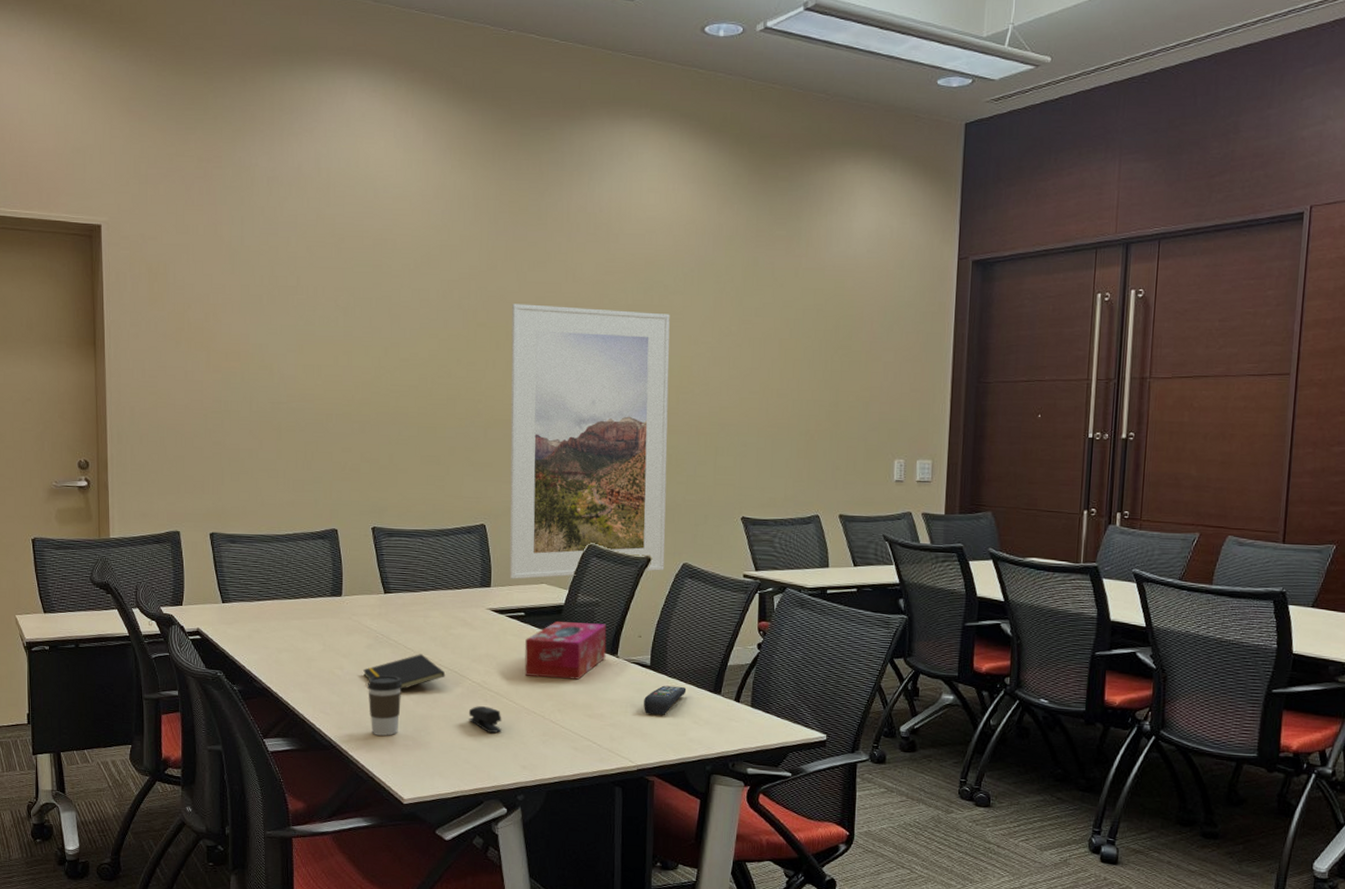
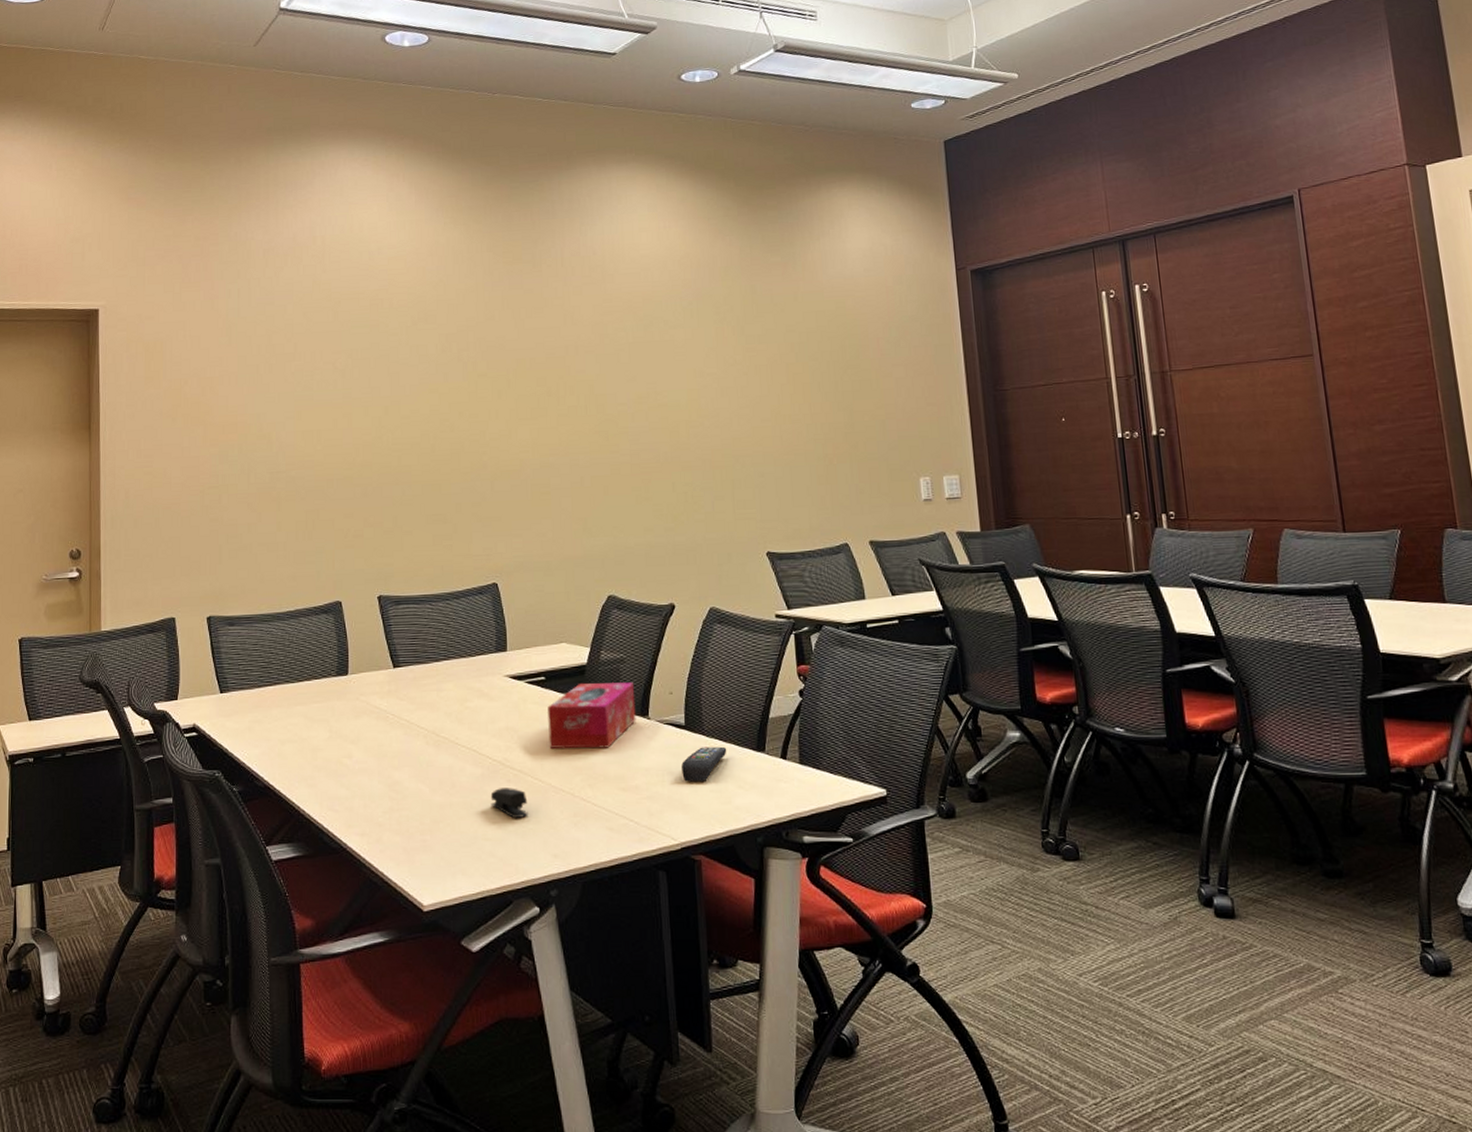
notepad: present [363,654,446,689] -> none [374,733,464,775]
coffee cup: present [368,675,402,736] -> none [379,760,417,832]
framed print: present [509,304,670,579] -> none [512,348,691,640]

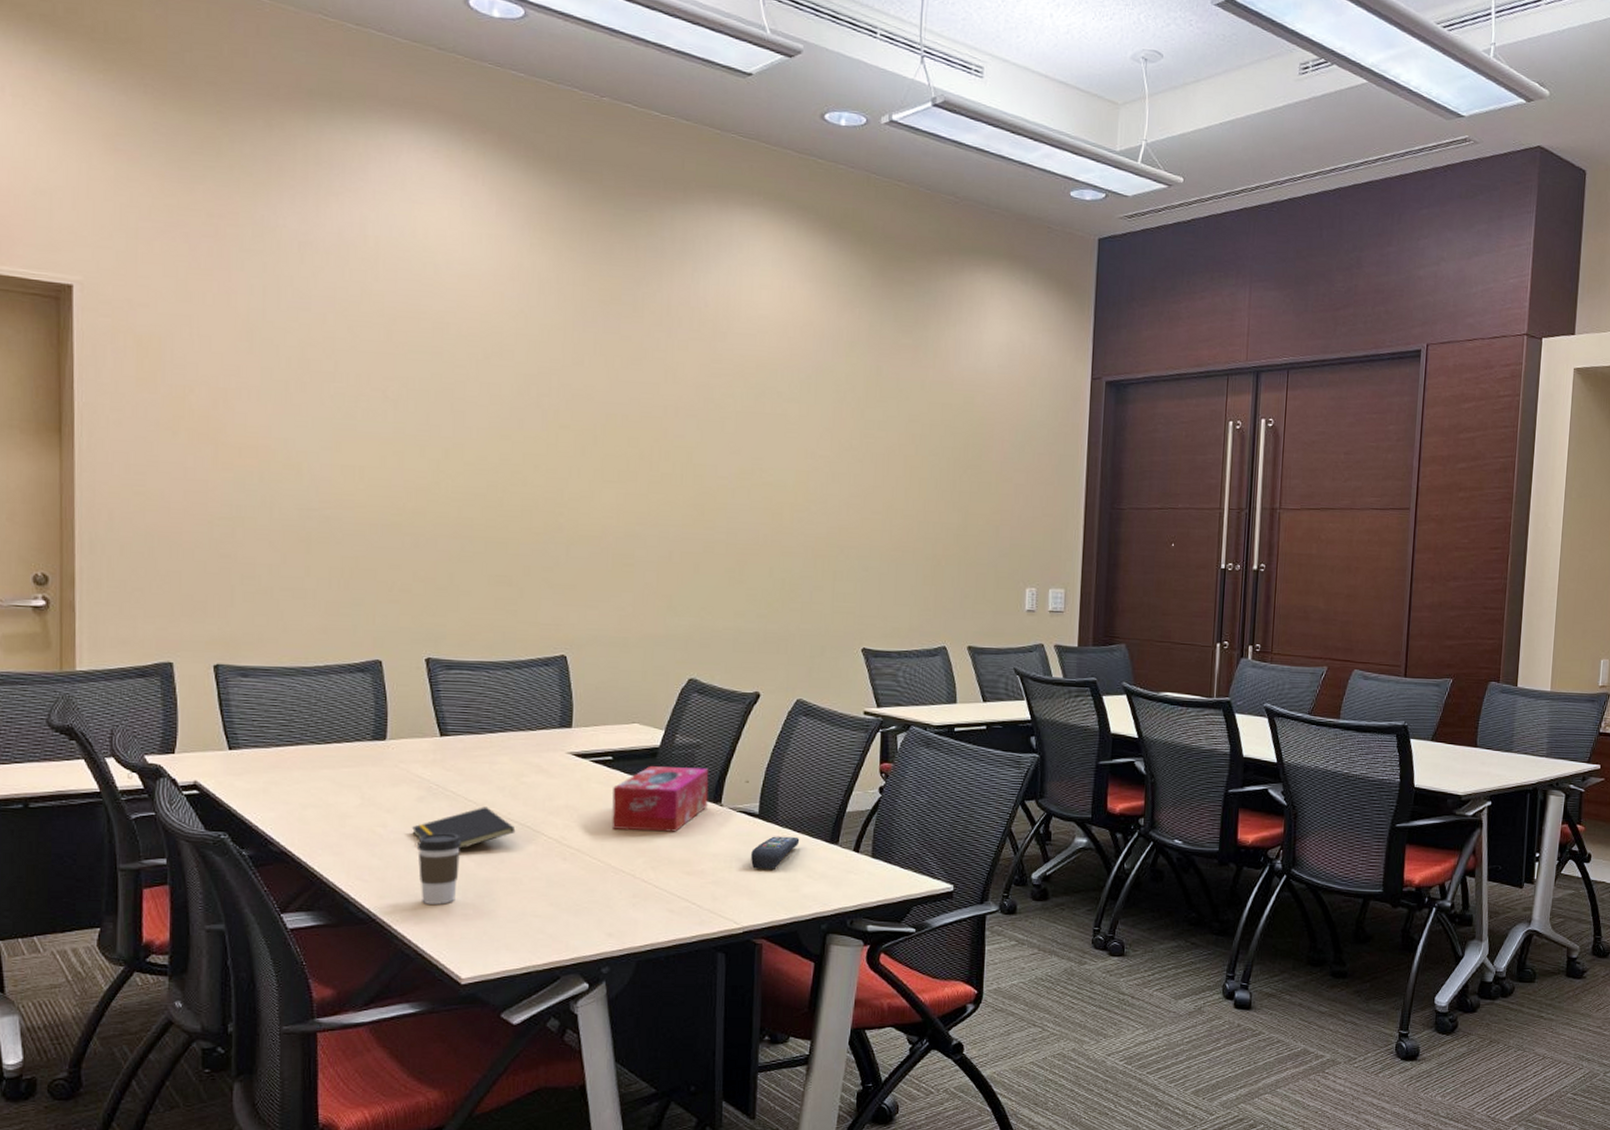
notepad: none [374,733,464,775] -> present [412,806,516,849]
coffee cup: none [379,760,417,832] -> present [418,833,462,905]
stapler: present [490,788,528,818] -> none [543,866,584,896]

